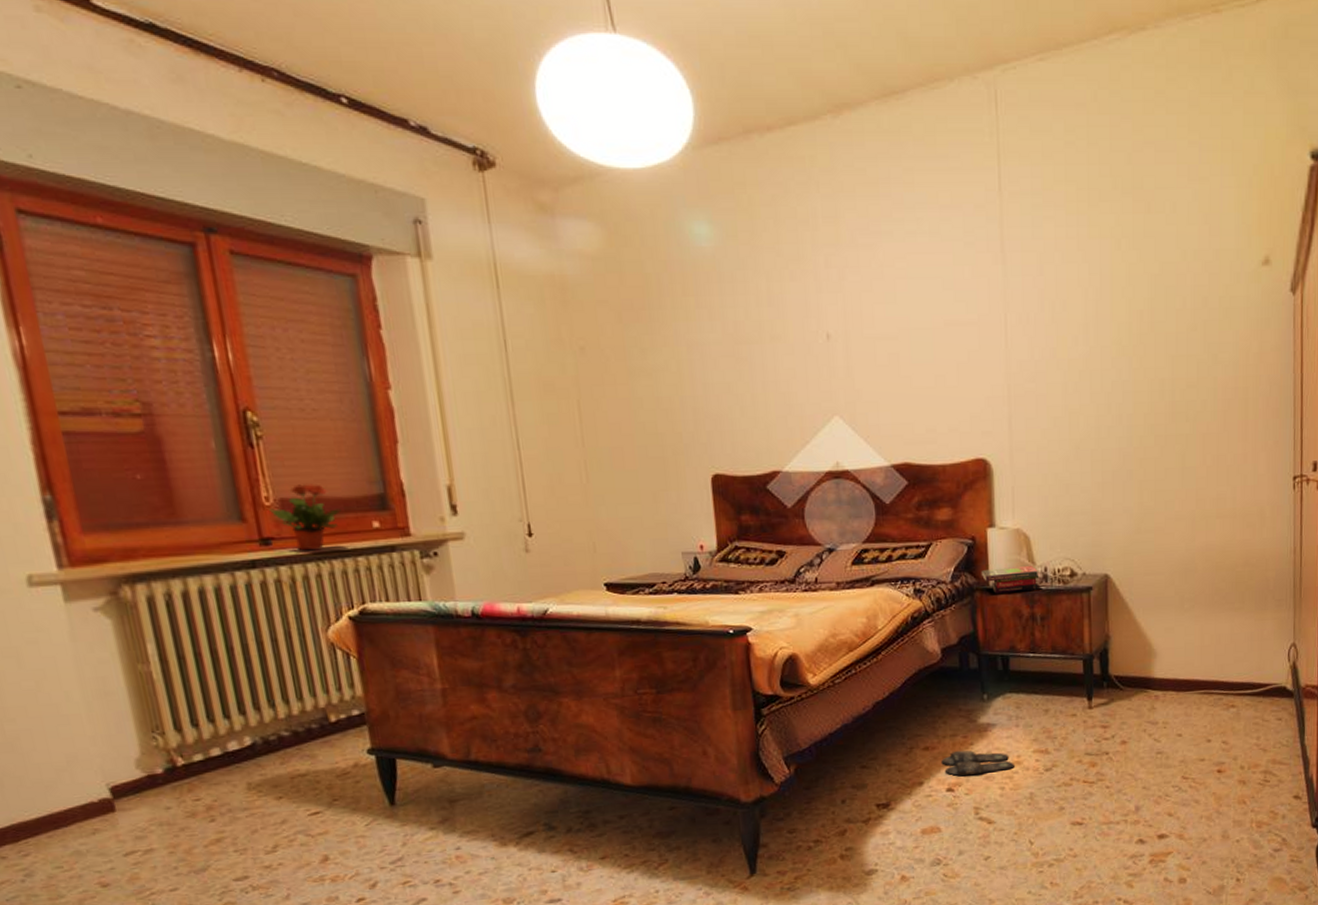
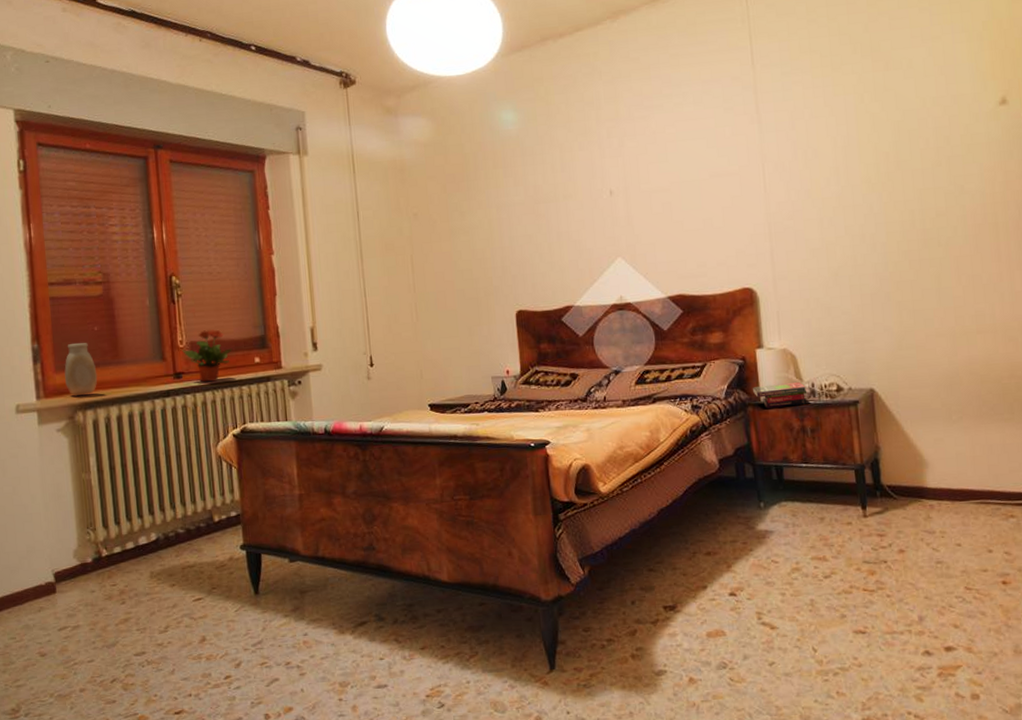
vase: none [96,495,148,564] -> present [64,343,98,395]
slippers: present [941,750,1014,777] -> none [723,556,794,582]

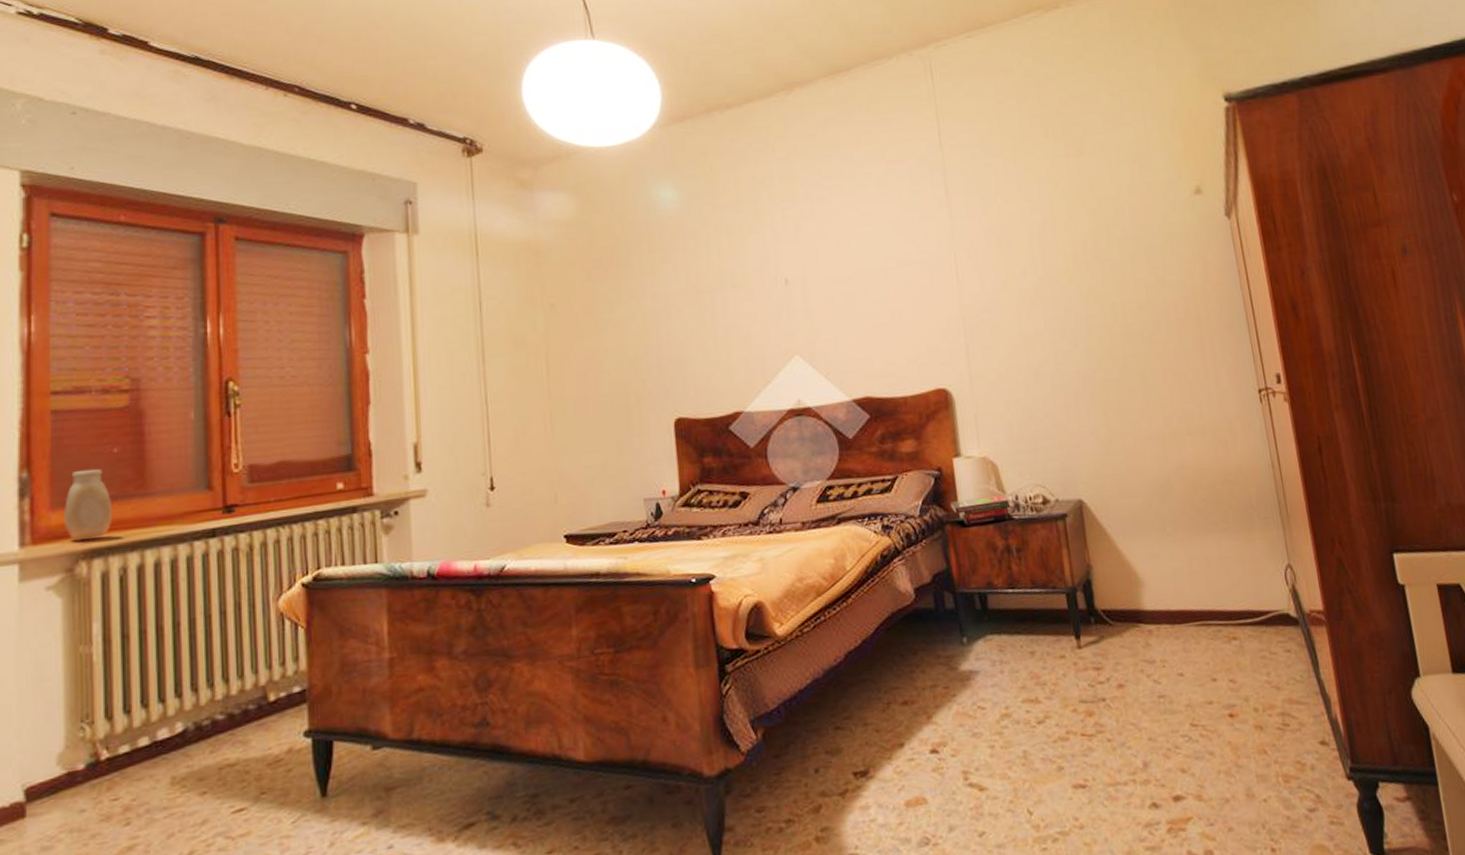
potted plant: present [182,329,233,382] -> none [237,448,307,517]

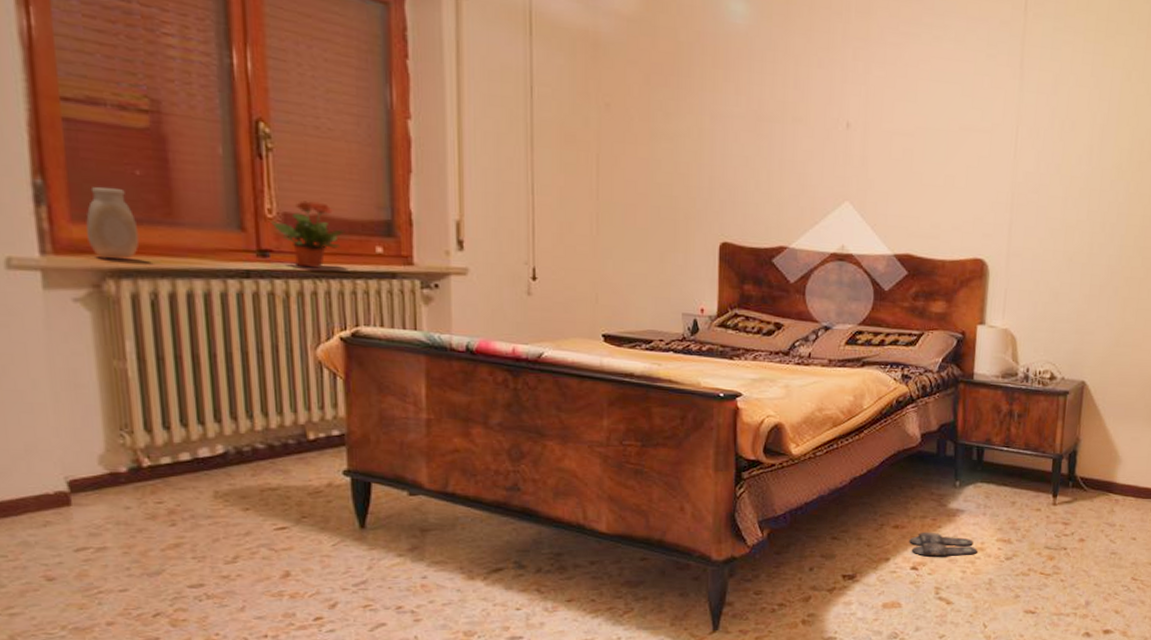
potted plant: none [237,448,307,517] -> present [271,201,345,269]
slippers: none [922,703,1003,735] -> present [909,532,978,557]
books: present [949,494,1011,526] -> none [966,363,1021,389]

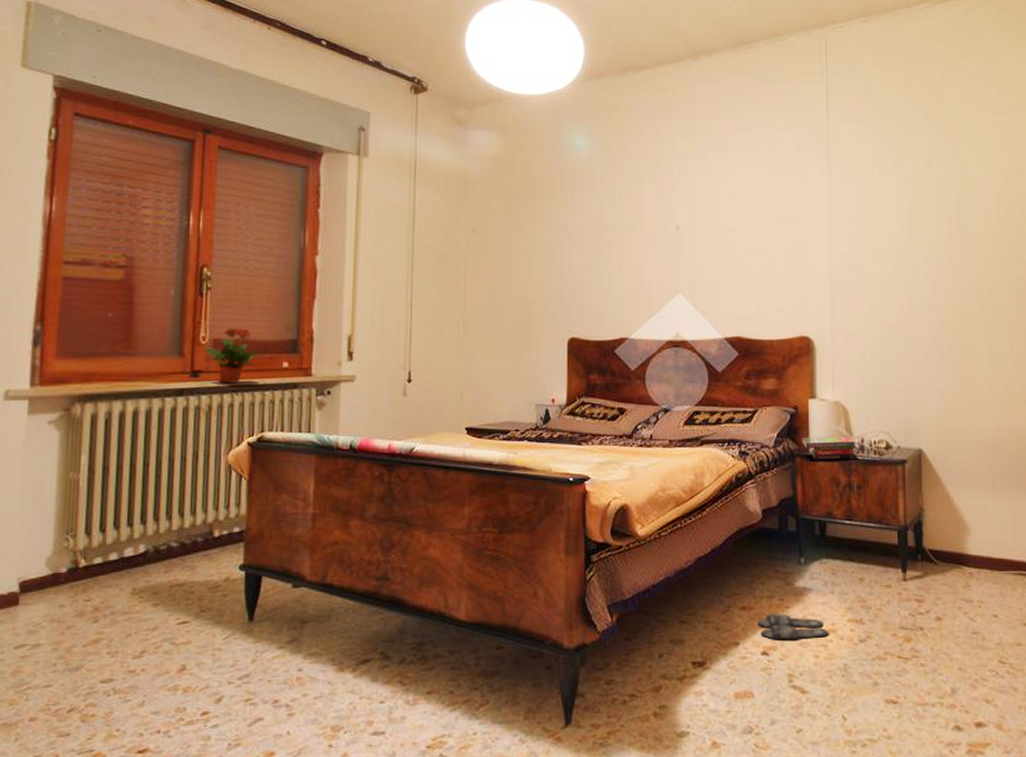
vase: present [86,187,140,259] -> none [66,329,104,385]
books: none [966,363,1021,389] -> present [801,435,857,461]

